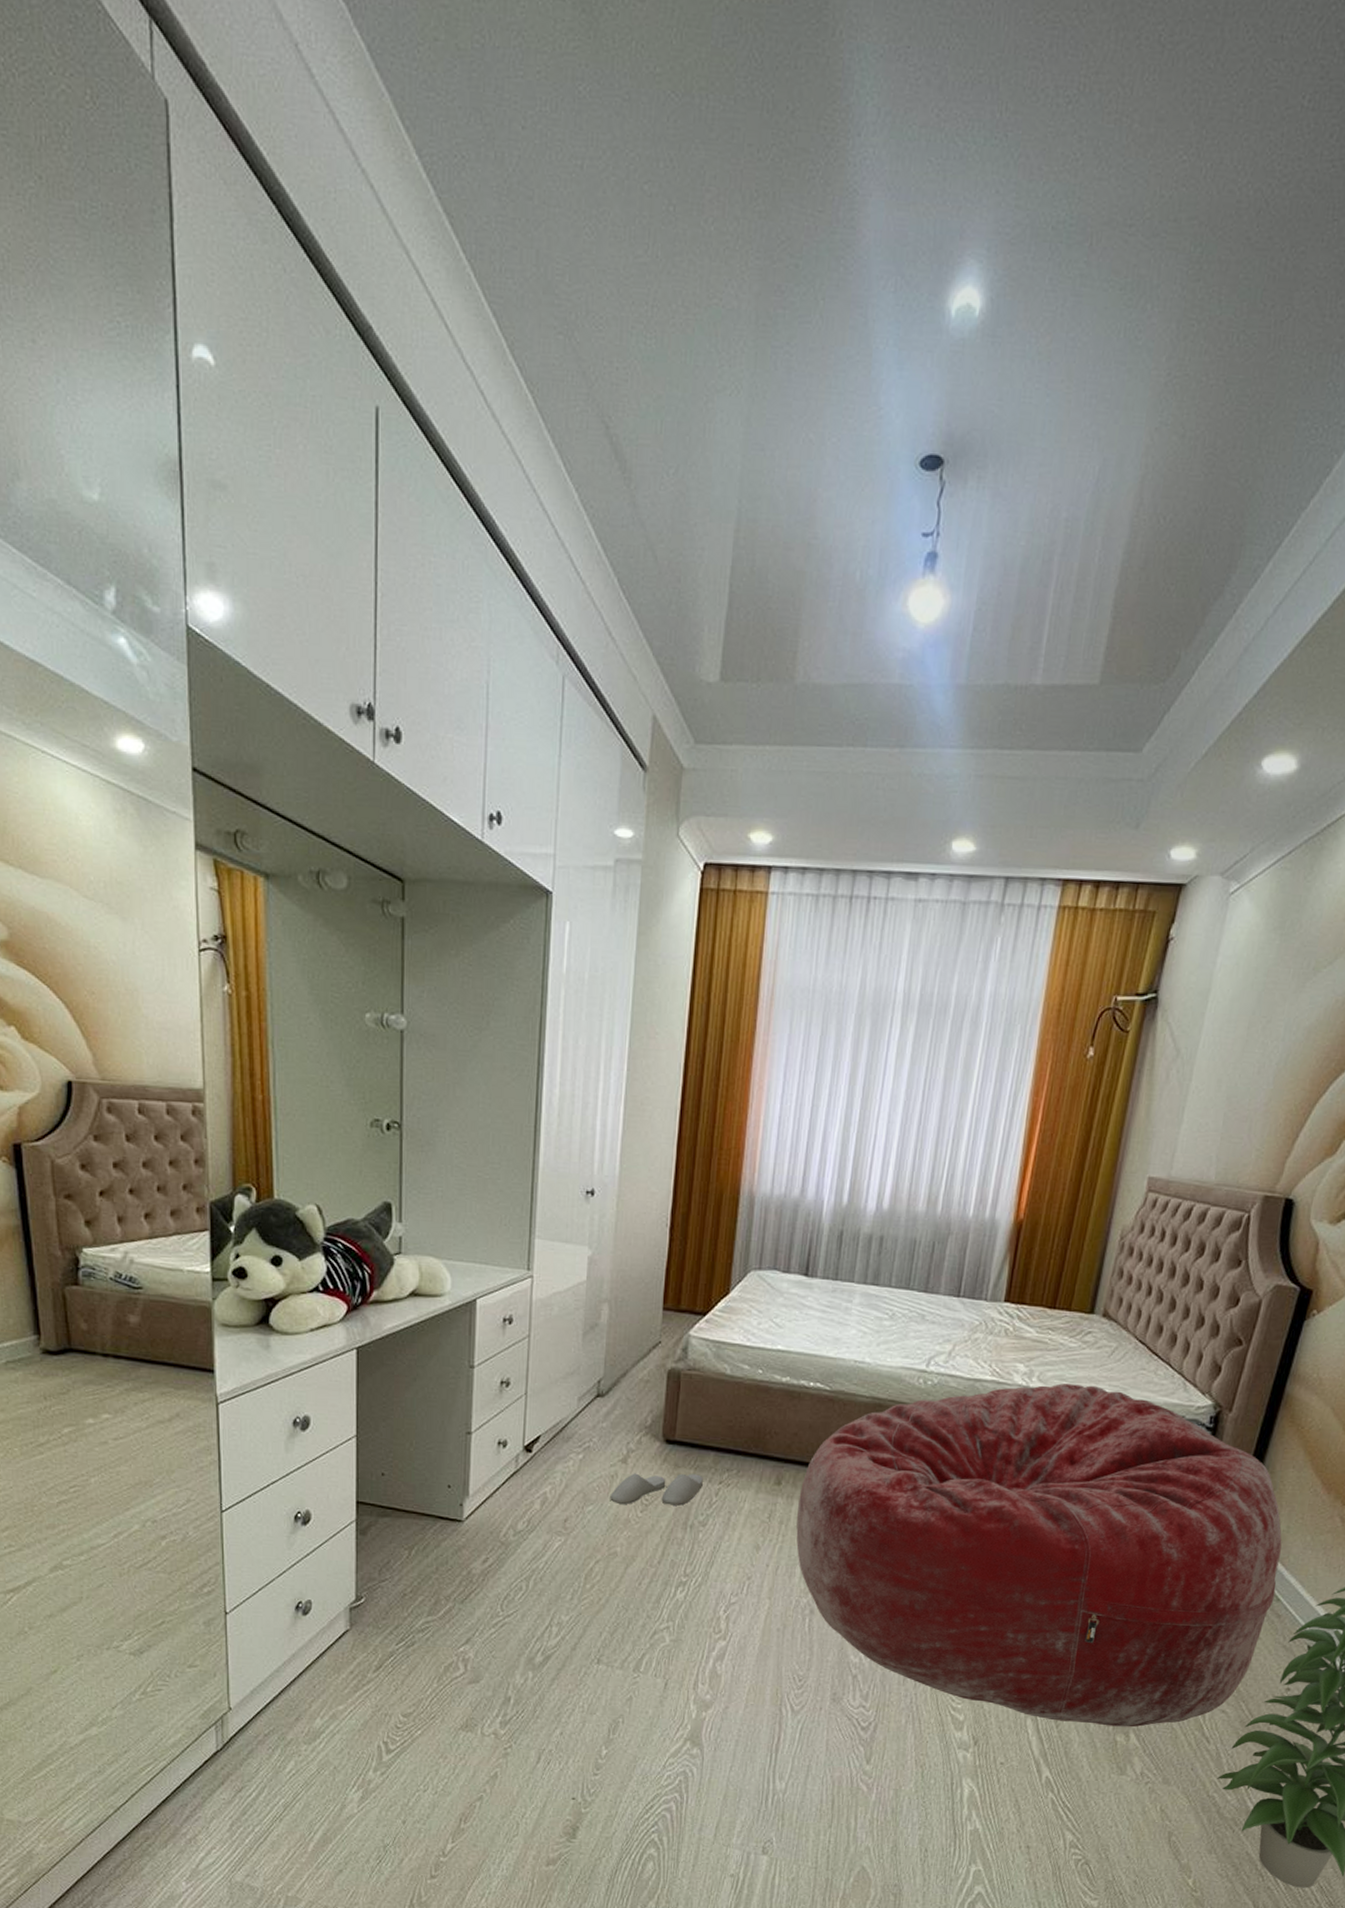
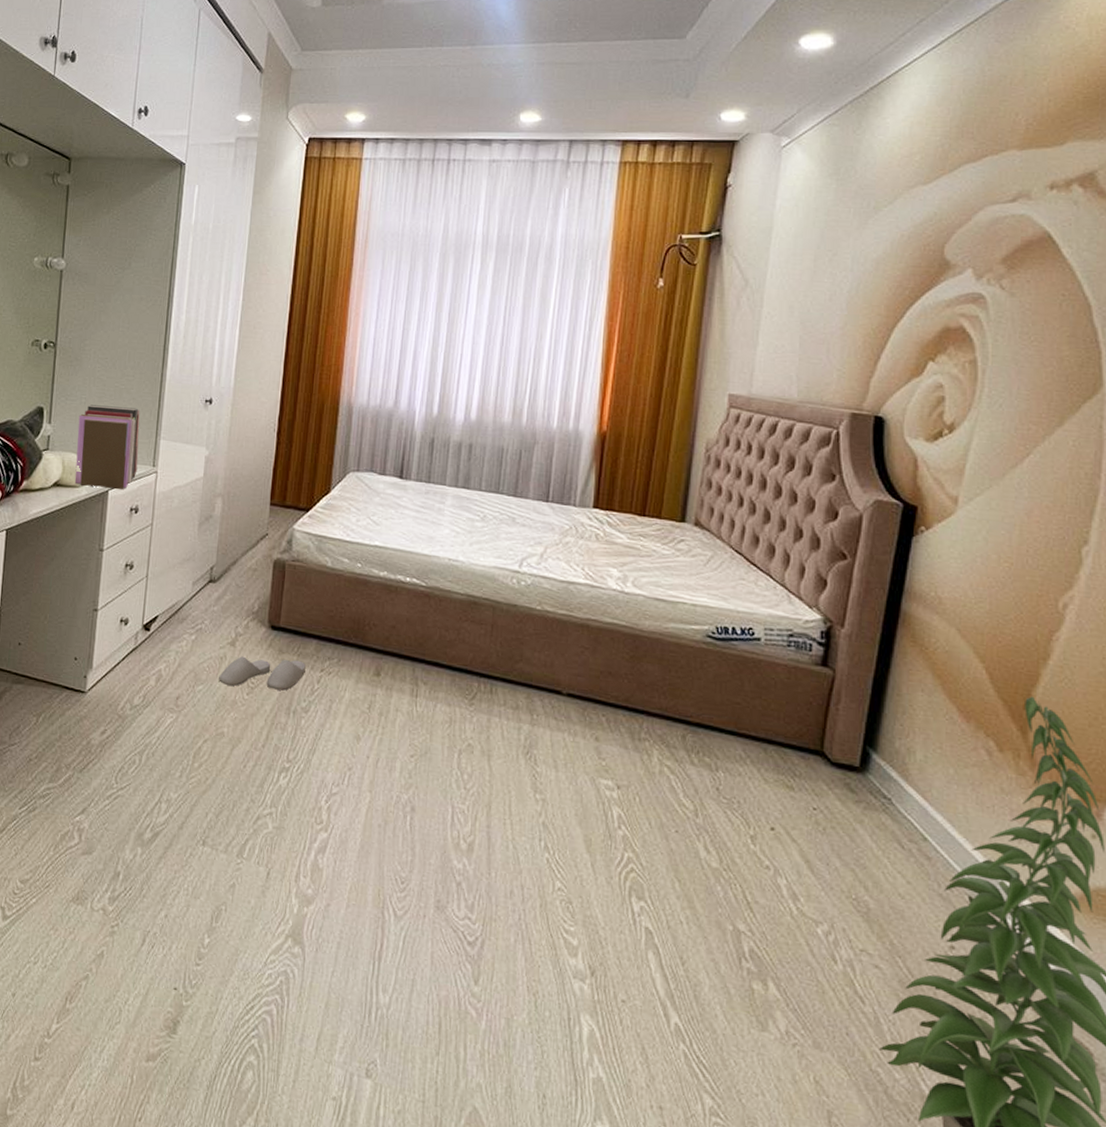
books: none [435,1198,510,1297] -> present [74,404,140,489]
bean bag chair: present [796,1383,1282,1728] -> none [395,590,921,975]

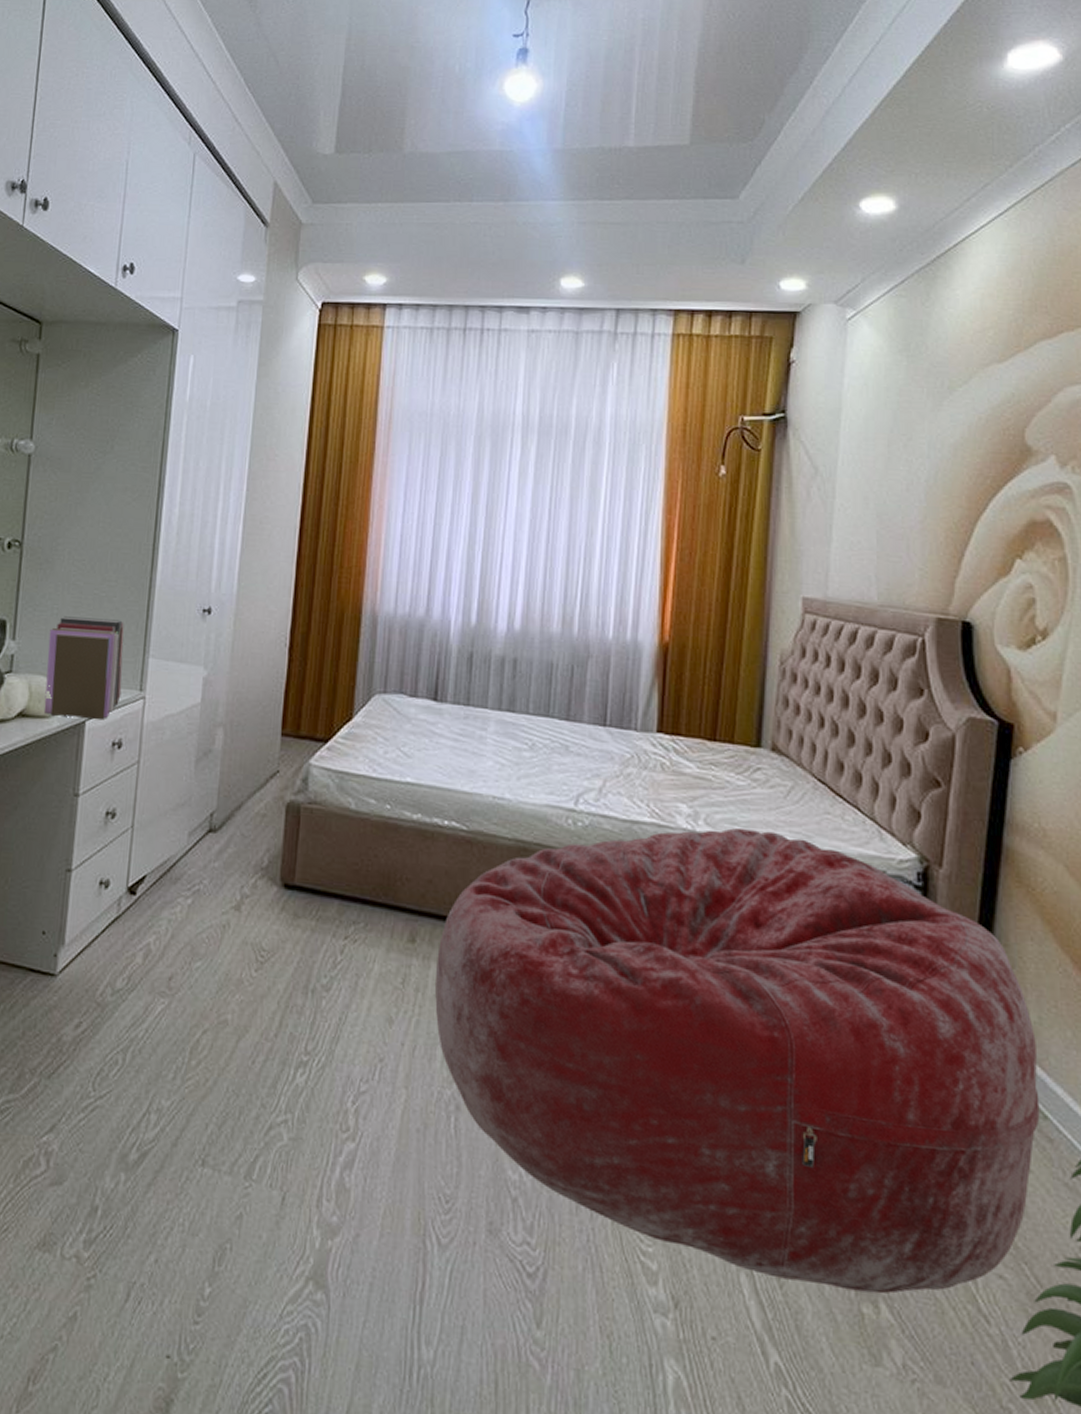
slippers: present [219,656,306,691] -> none [221,923,326,965]
bean bag chair: none [395,590,921,975] -> present [435,828,1040,1294]

